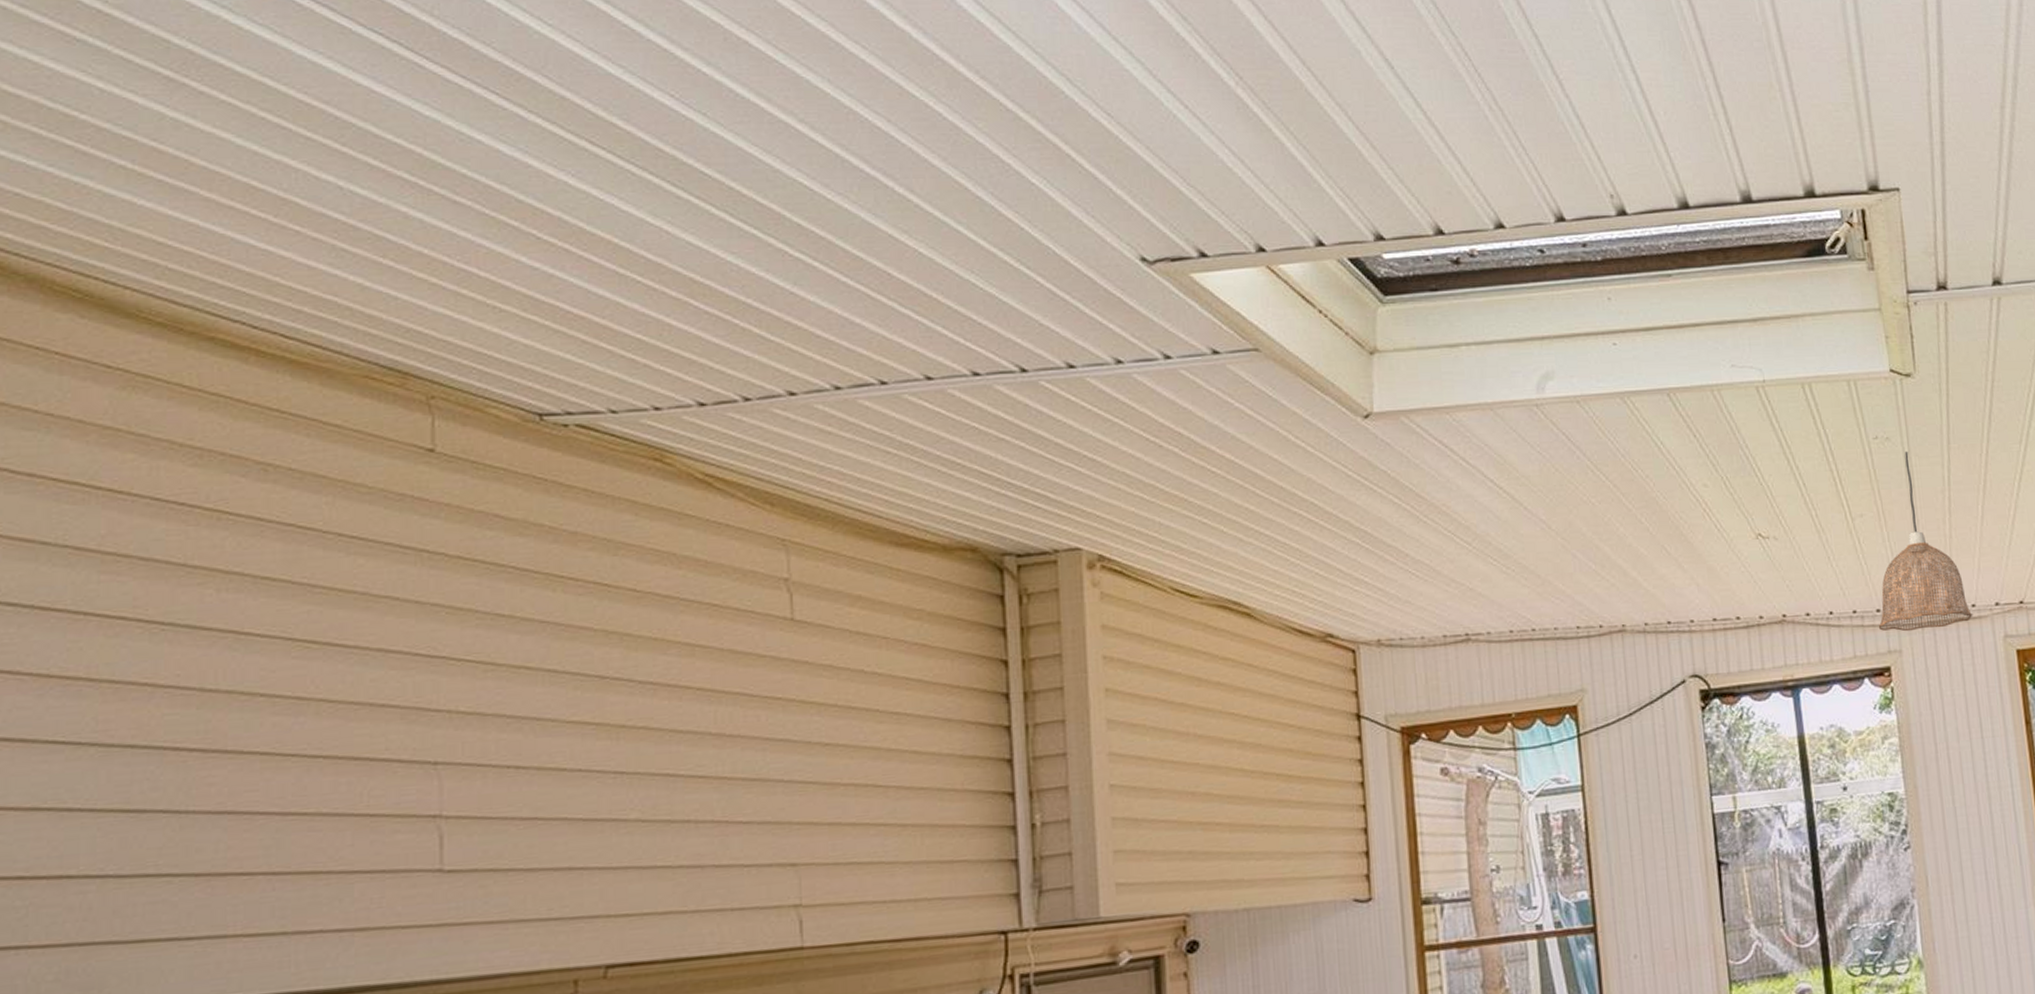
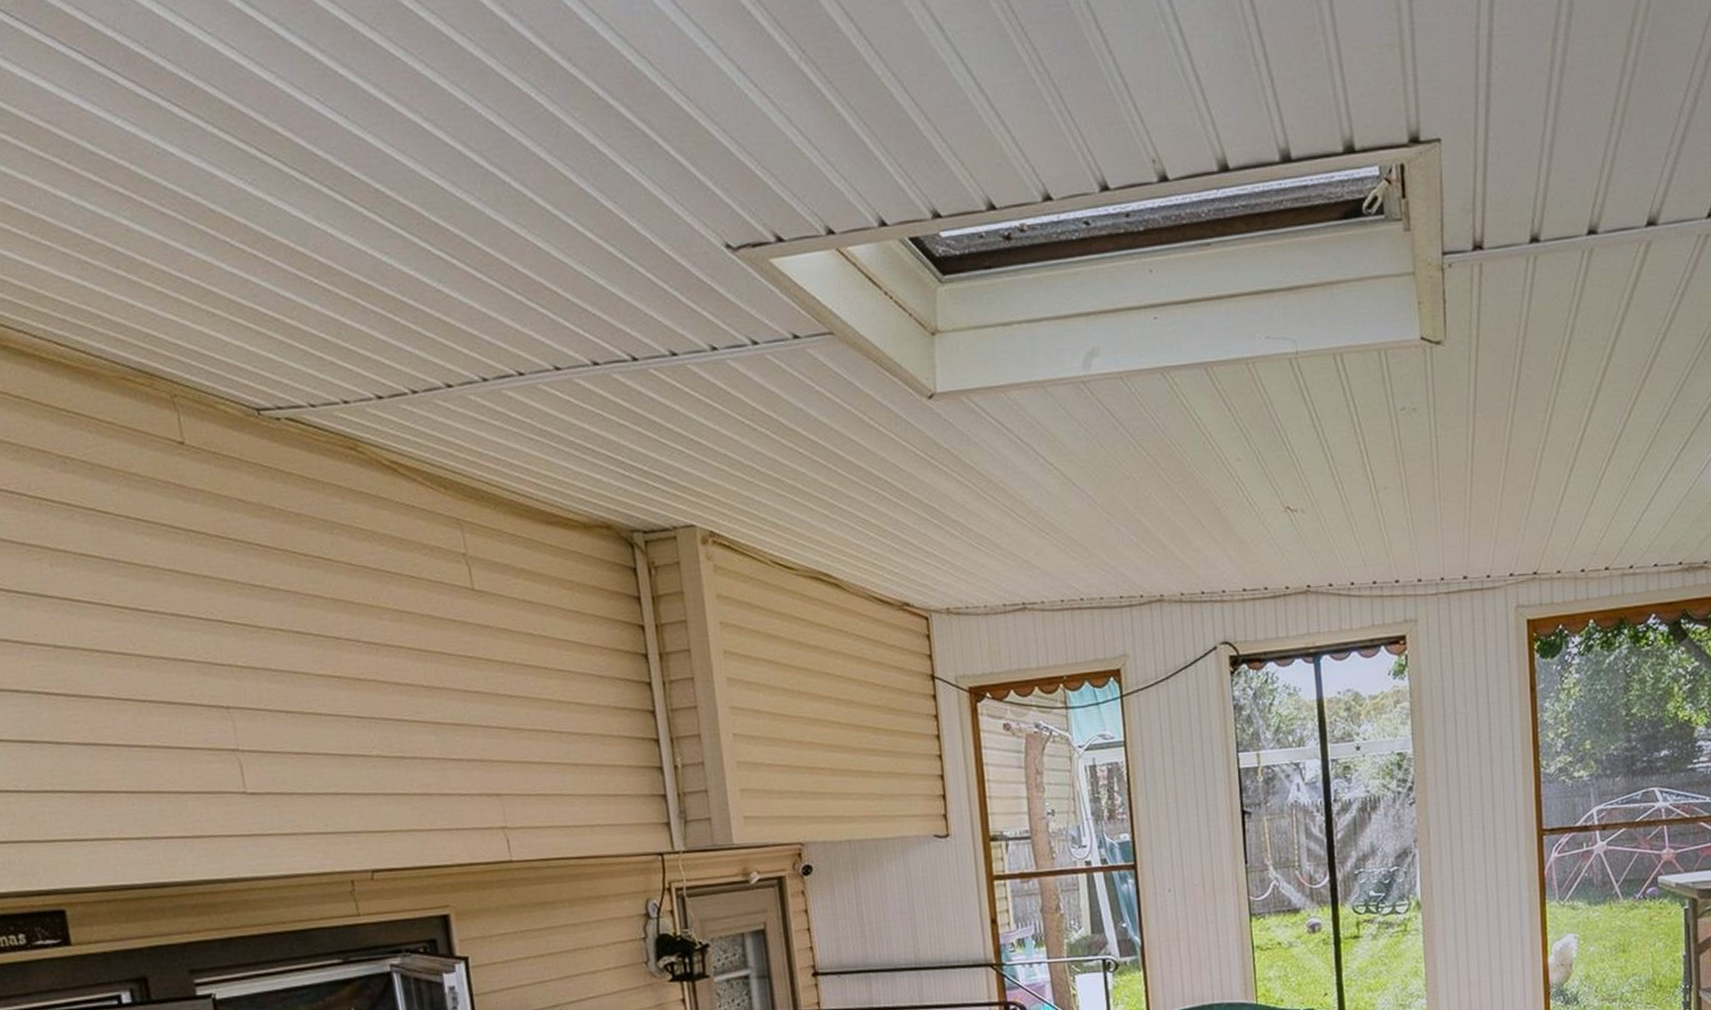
pendant lamp: present [1878,451,1973,632] -> none [1396,421,1488,602]

